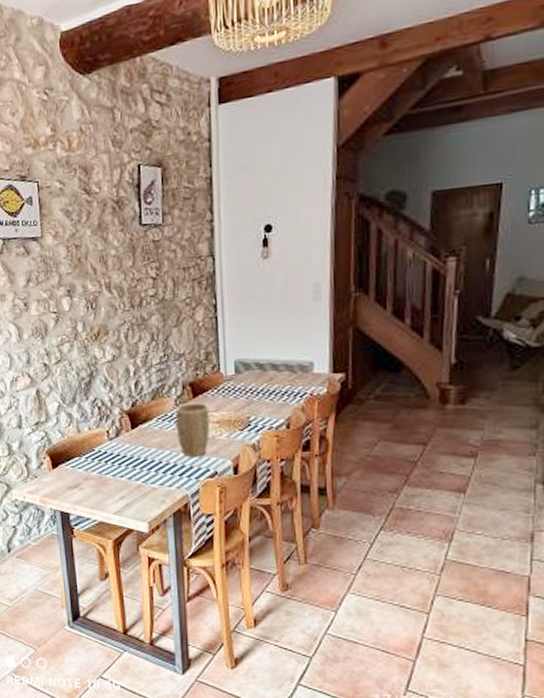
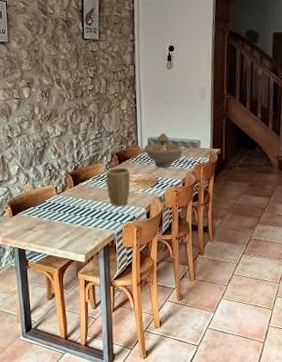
decorative bowl: none [230,353,287,403] -> present [145,133,183,168]

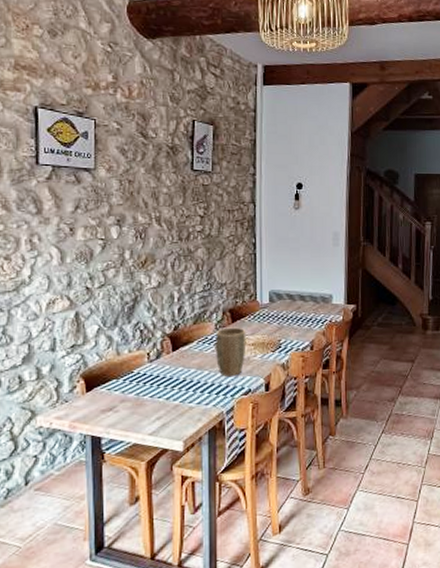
decorative bowl: present [145,133,183,168] -> none [265,285,311,328]

